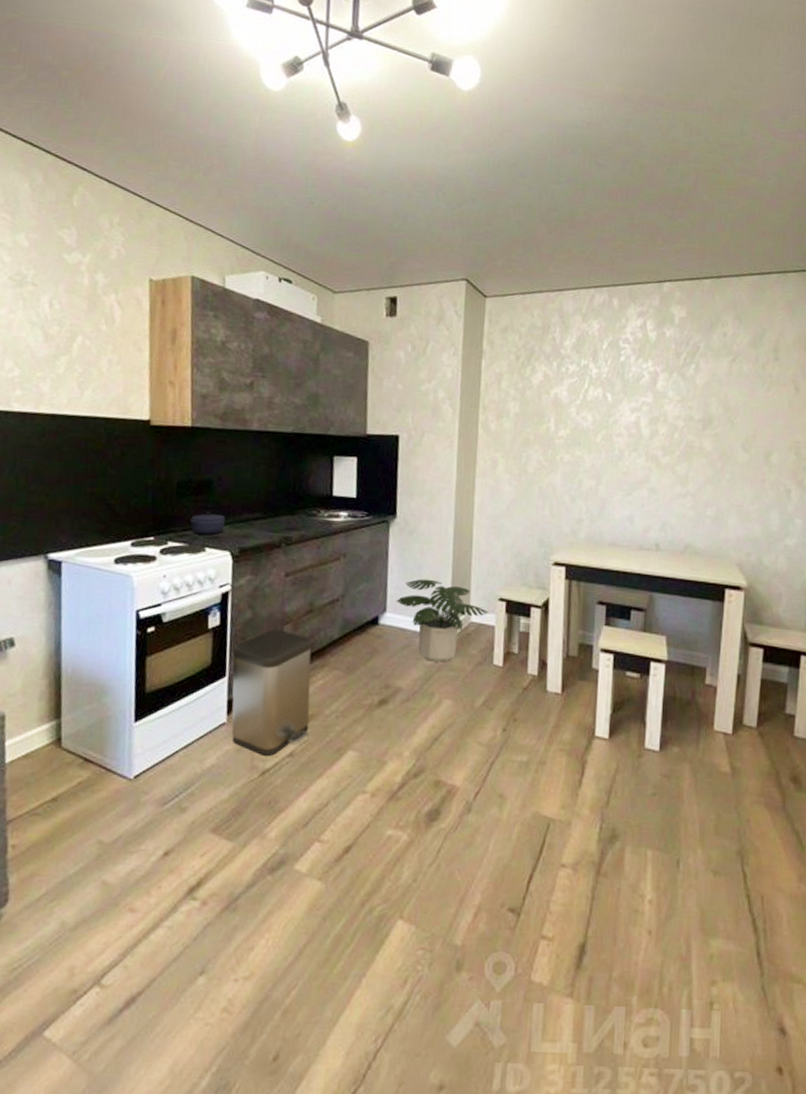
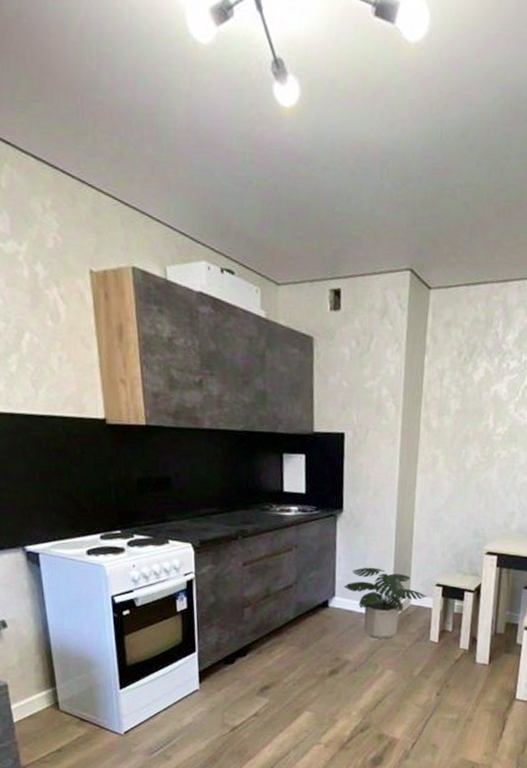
cooking pot: present [190,510,225,536] -> none [152,505,185,529]
pedal bin: present [231,629,312,756] -> none [200,612,271,716]

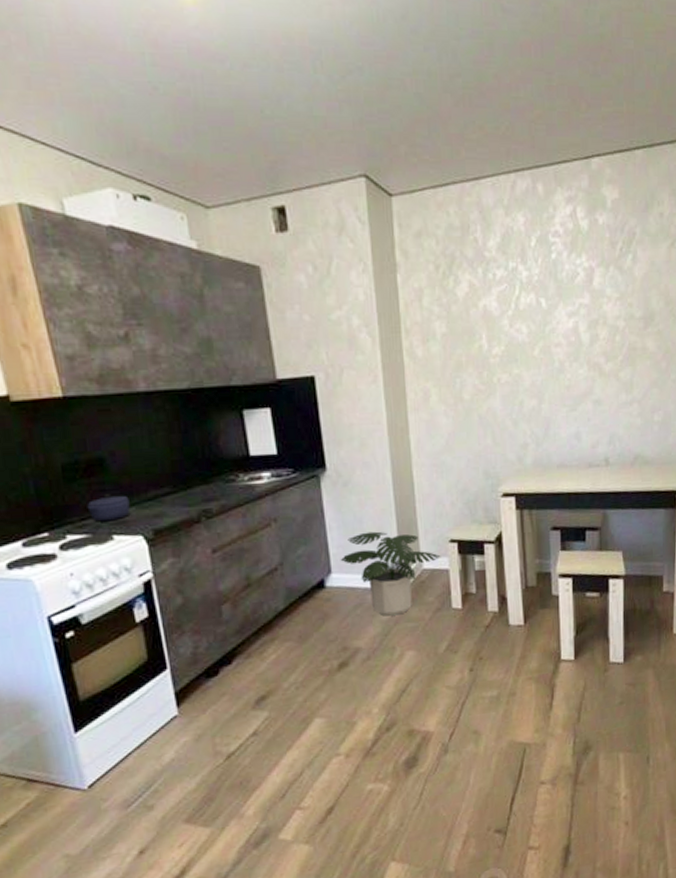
cooking pot: none [152,505,185,529] -> present [86,492,130,522]

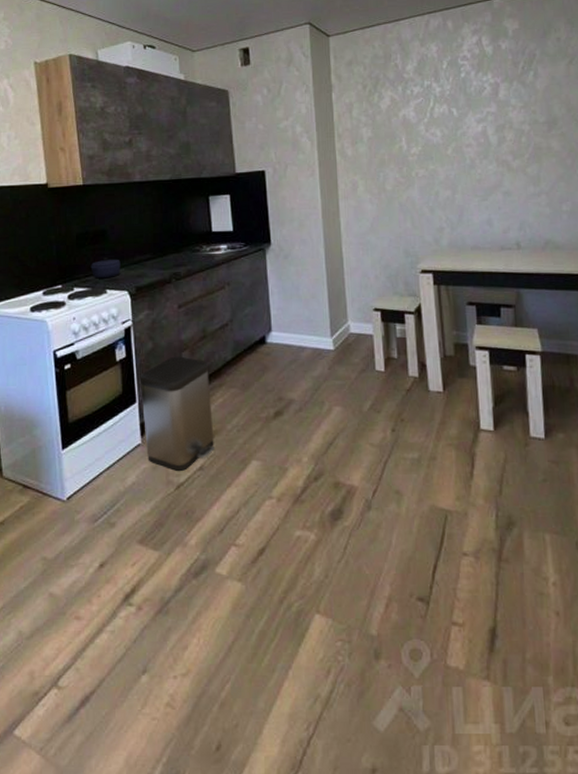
pedal bin: none [169,610,269,740] -> present [140,356,214,471]
potted plant: present [340,531,441,616] -> none [279,297,366,373]

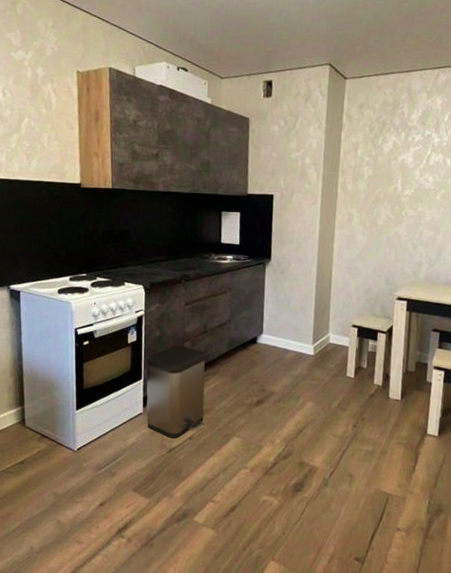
cooking pot: present [90,256,121,279] -> none [112,253,139,273]

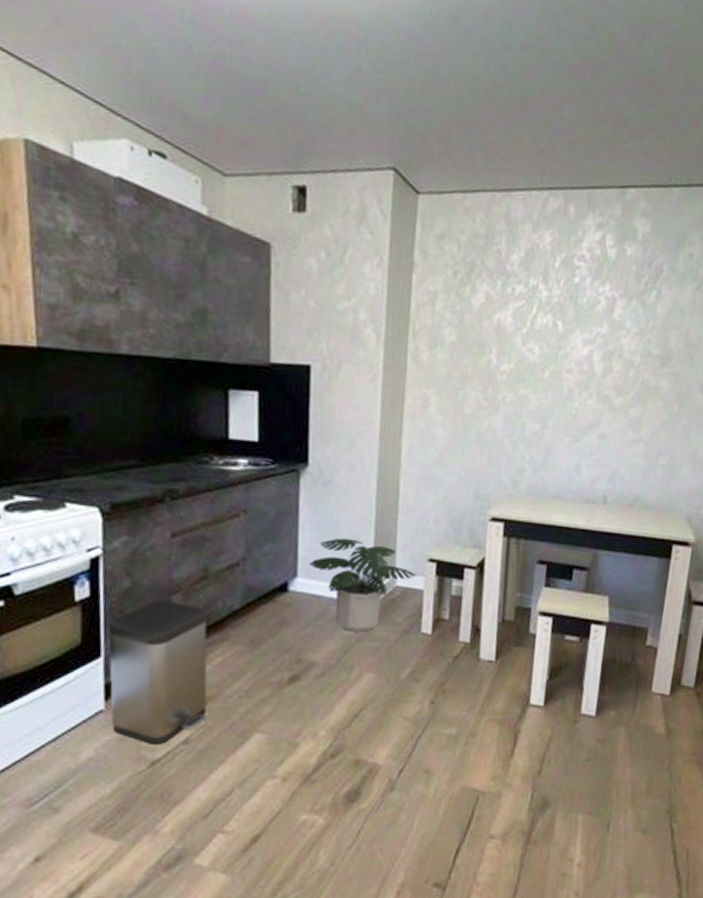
potted plant: none [270,308,344,374] -> present [308,538,417,632]

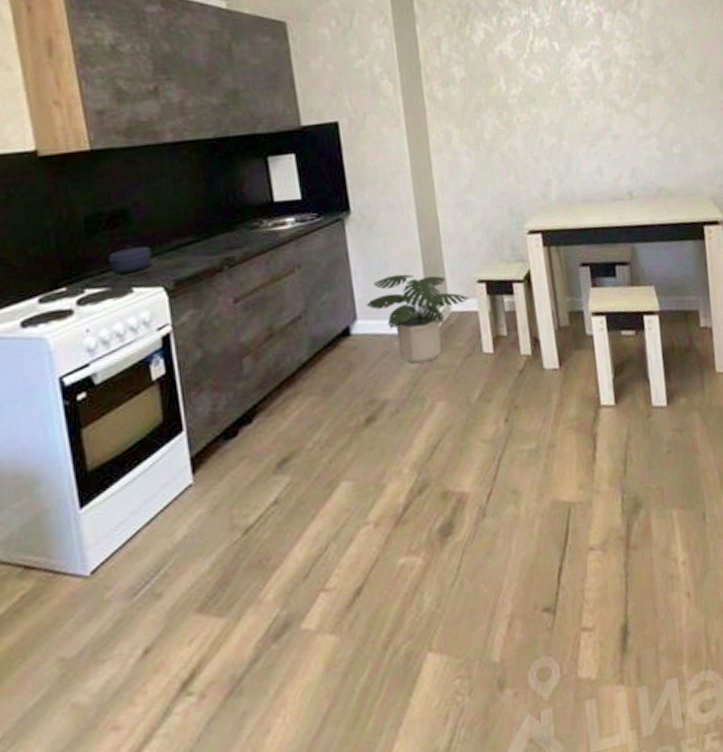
cooking pot: none [42,456,90,488] -> present [107,244,152,275]
pedal bin: present [108,600,207,744] -> none [186,364,292,511]

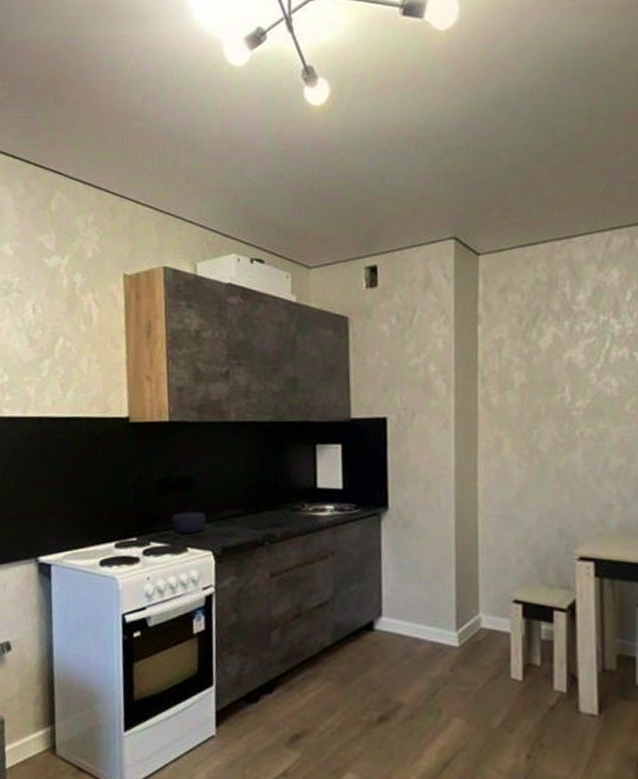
potted plant: present [365,274,470,364] -> none [392,578,502,675]

